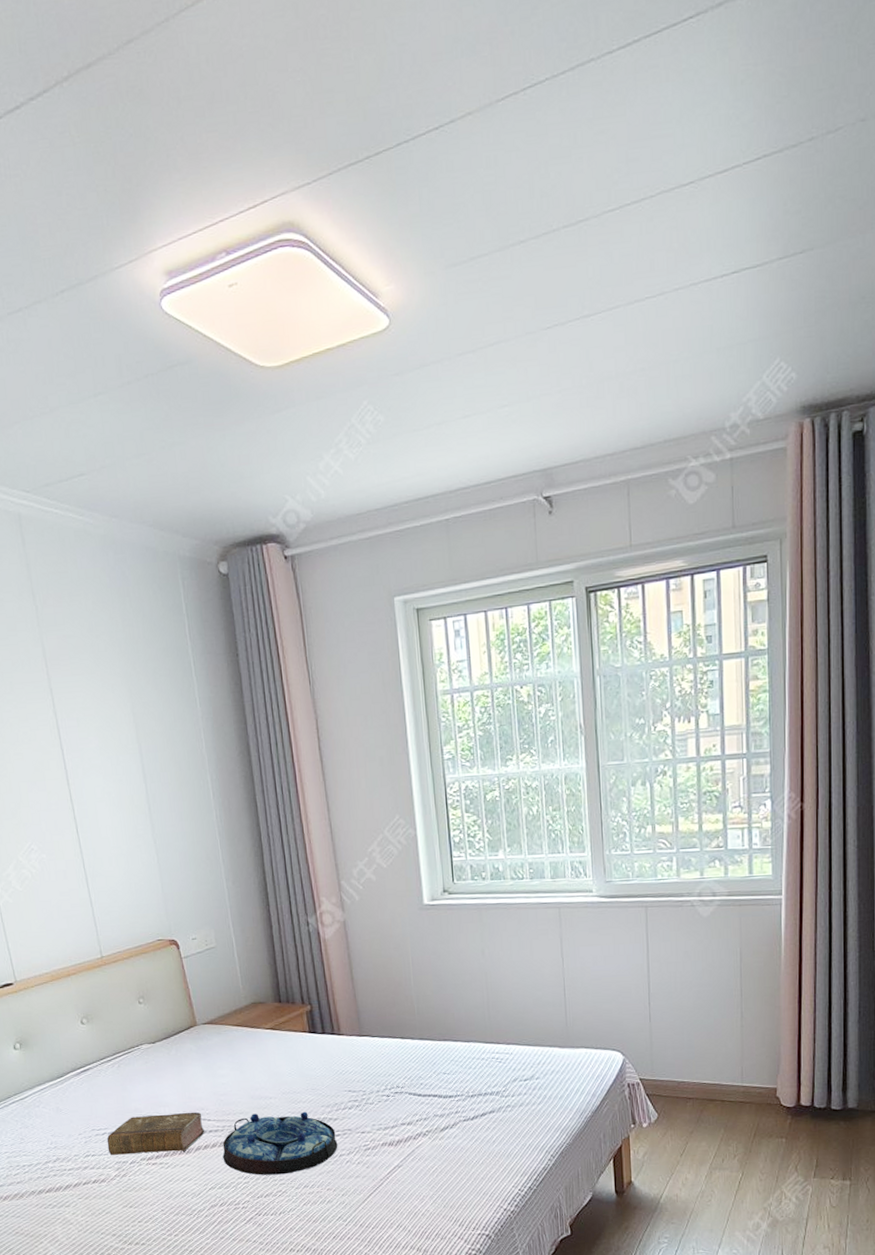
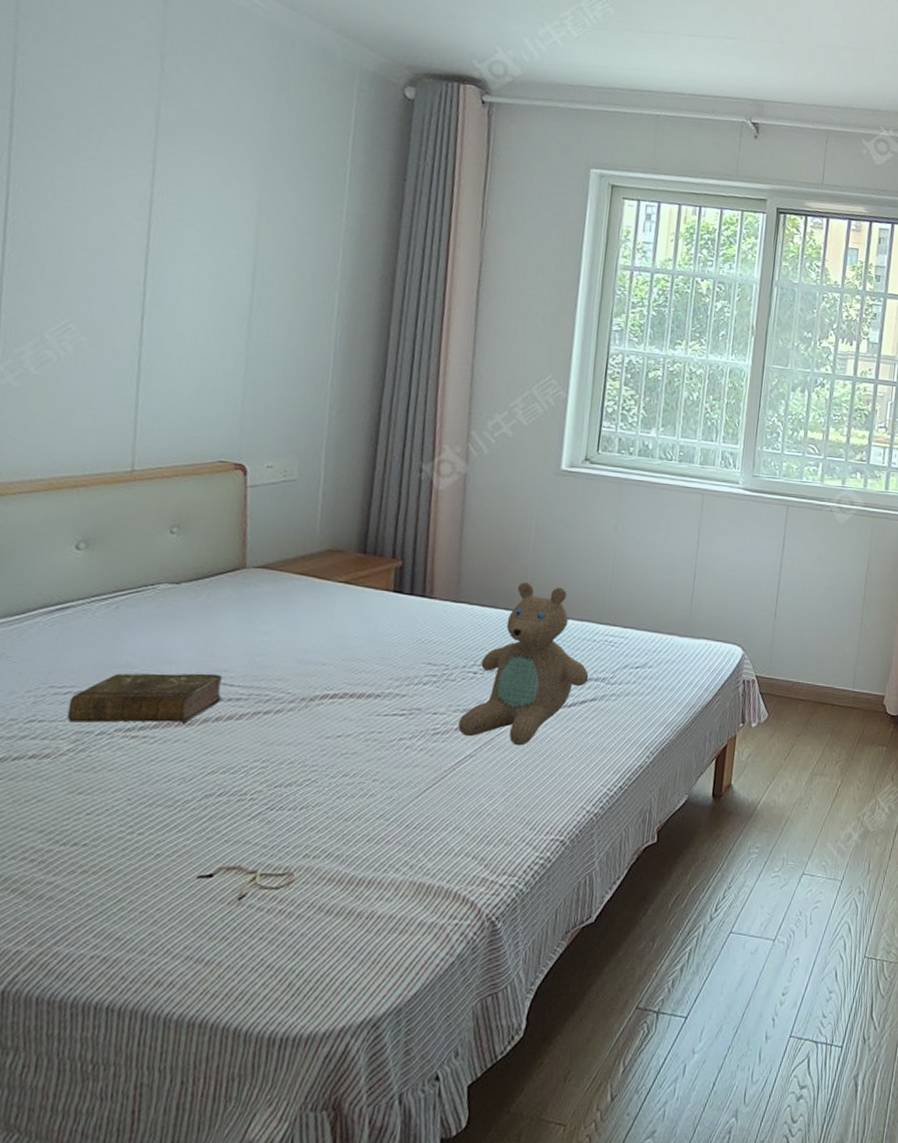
serving tray: present [222,1111,338,1175] -> none [238,681,400,759]
teddy bear: none [383,1012,484,1156] -> present [458,582,589,746]

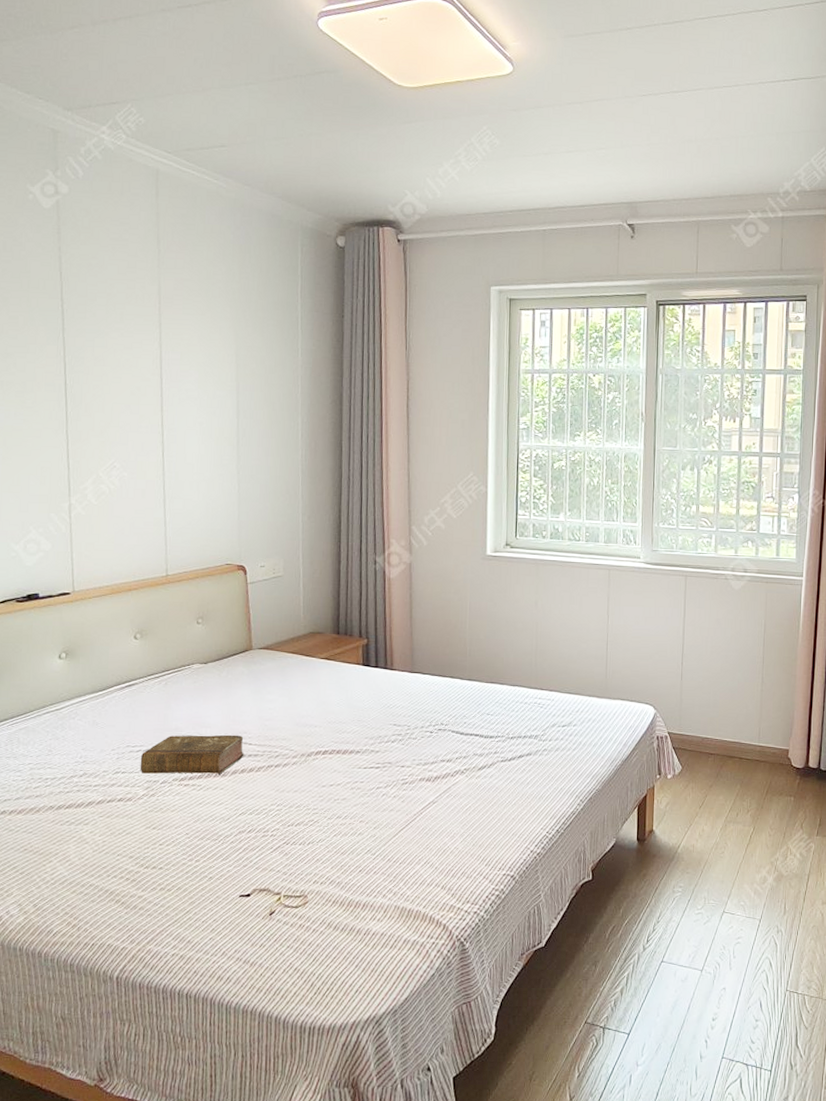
teddy bear: present [458,582,589,746] -> none [422,654,524,794]

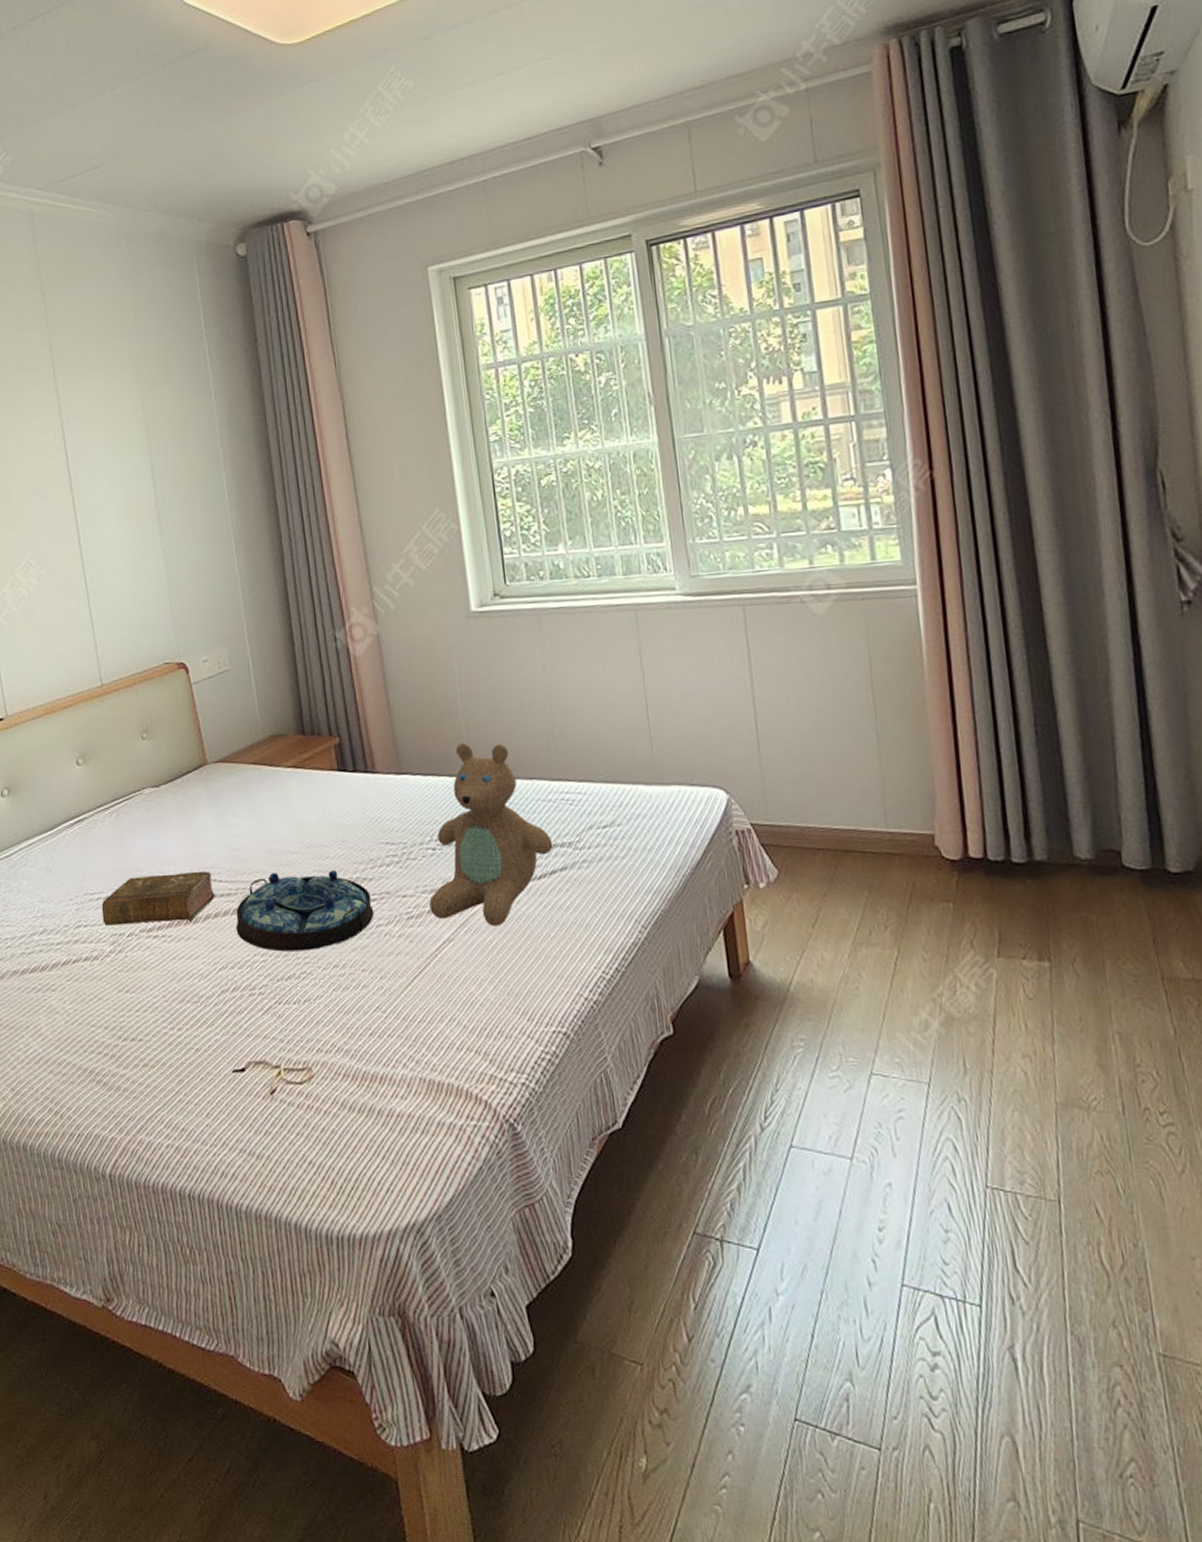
serving tray: none [258,741,376,804] -> present [236,869,374,952]
teddy bear: none [422,654,524,794] -> present [429,743,553,927]

